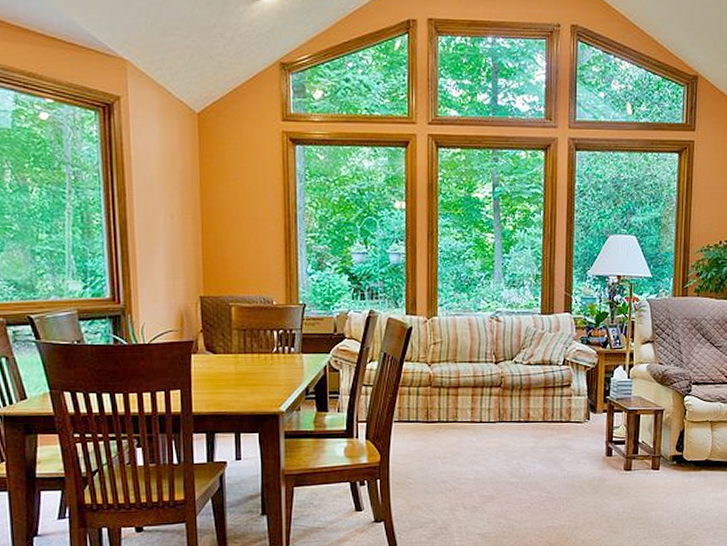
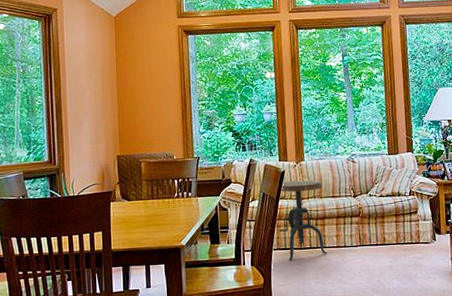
side table: none [400,339,459,436] -> present [278,179,327,261]

